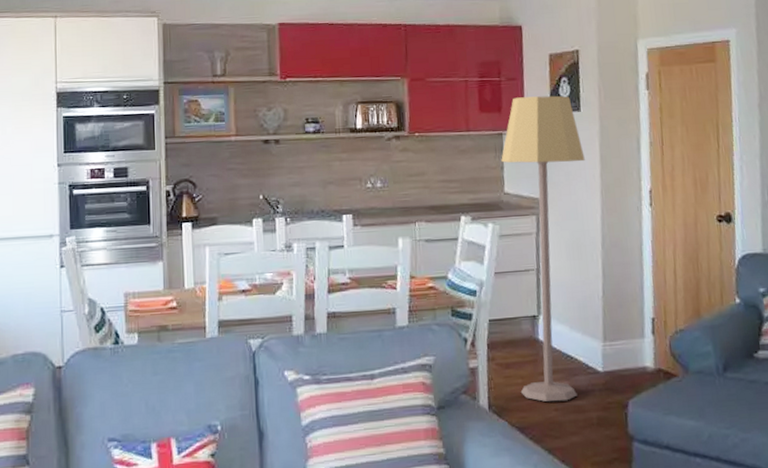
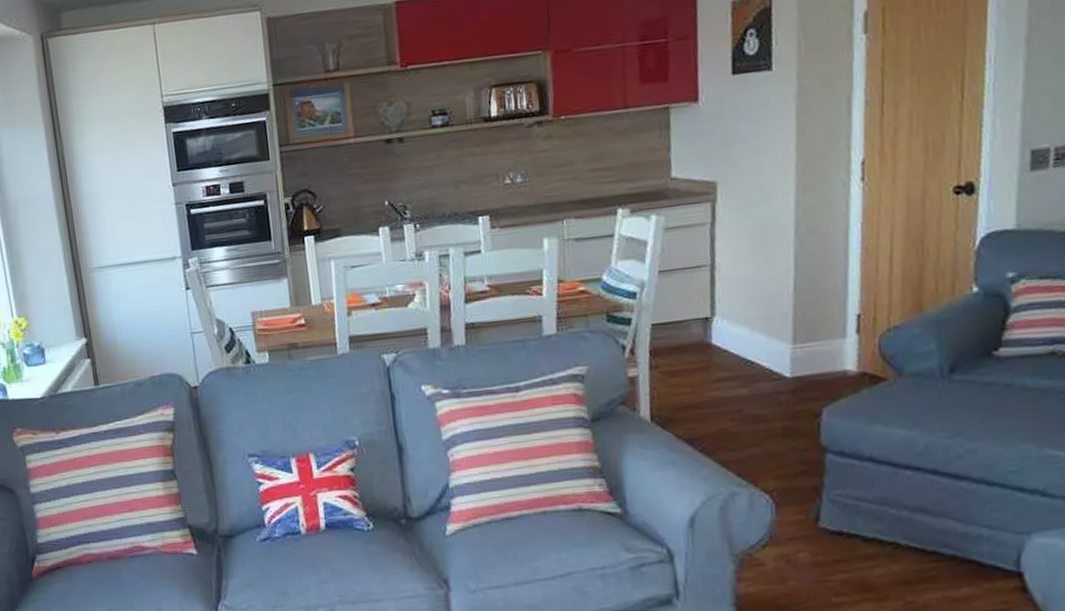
lamp: present [501,95,585,402] -> none [667,52,776,412]

